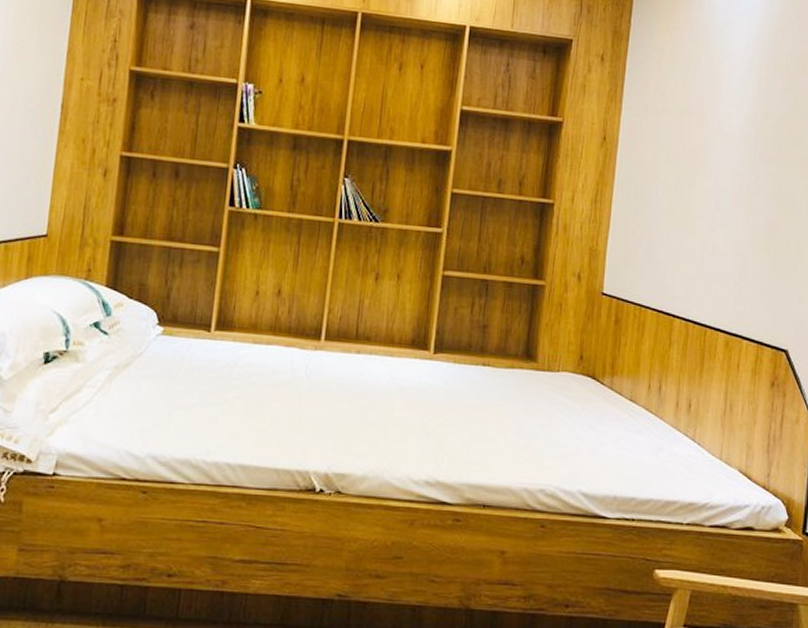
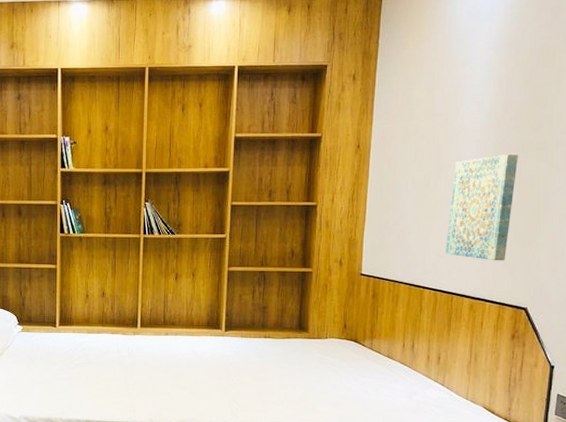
wall art: none [699,167,778,292] -> present [445,154,518,261]

